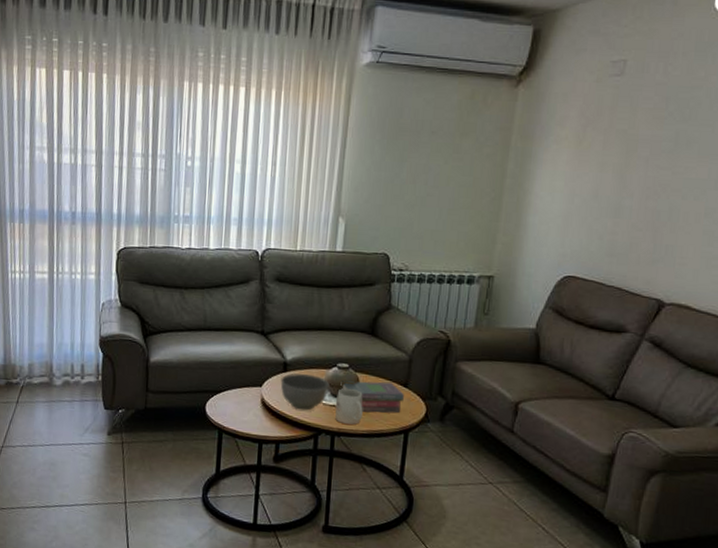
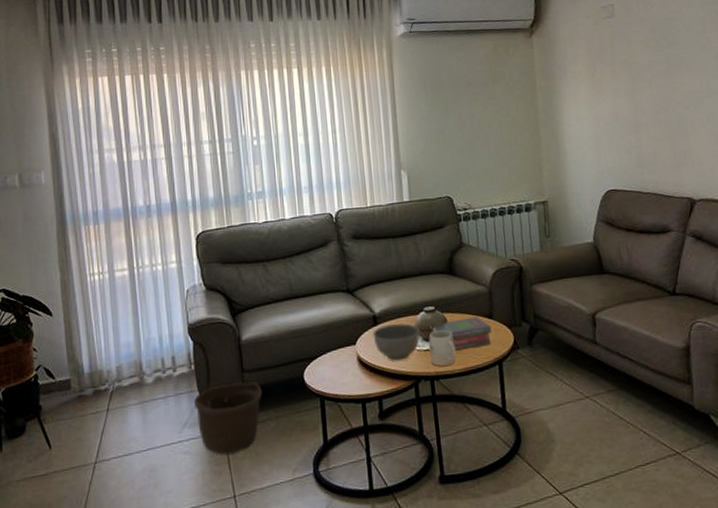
basket: none [97,400,164,464] -> present [193,382,262,454]

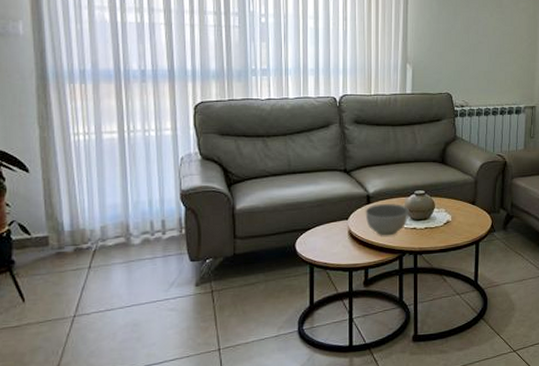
basket: present [193,382,262,454] -> none [182,247,253,312]
mug: present [428,329,457,367] -> none [415,211,440,244]
books: present [430,316,492,351] -> none [419,202,473,230]

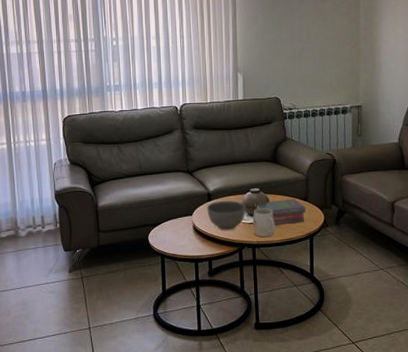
mug: none [415,211,440,244] -> present [252,207,275,238]
books: none [419,202,473,230] -> present [255,198,306,225]

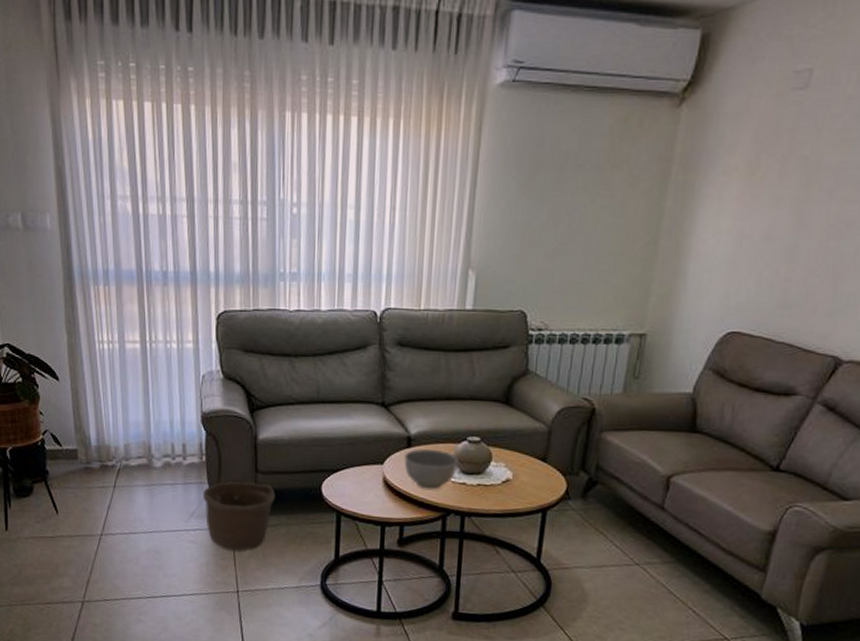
basket: none [58,240,114,295] -> present [202,481,275,550]
mug: present [252,207,275,238] -> none [465,464,496,505]
books: present [255,198,306,225] -> none [471,456,542,491]

